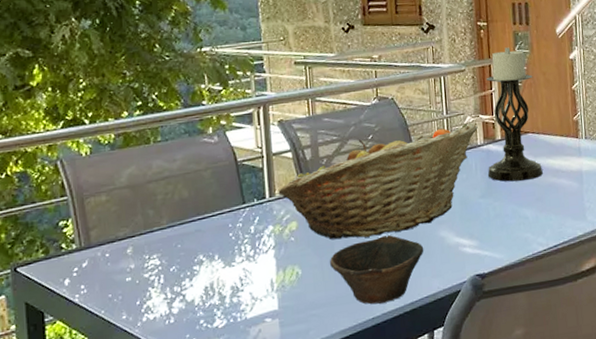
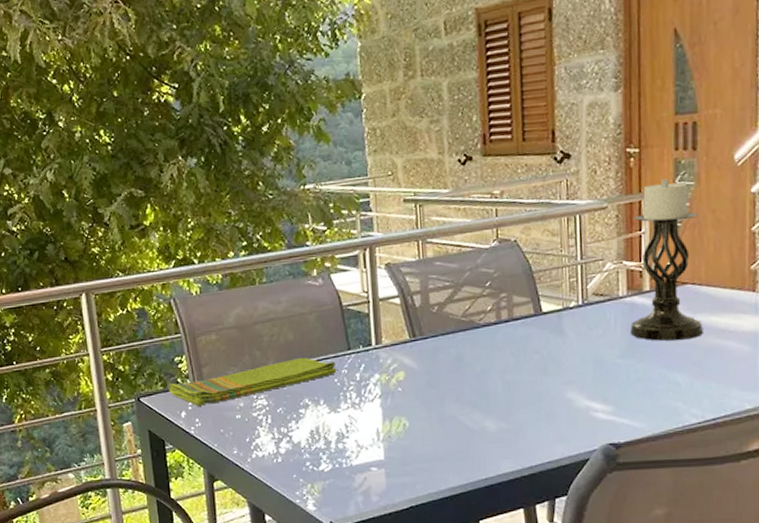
dish towel: none [51,214,232,272] -> present [168,358,337,406]
fruit basket: present [278,122,478,239] -> none [385,270,621,393]
bowl: present [330,235,424,304] -> none [440,392,547,464]

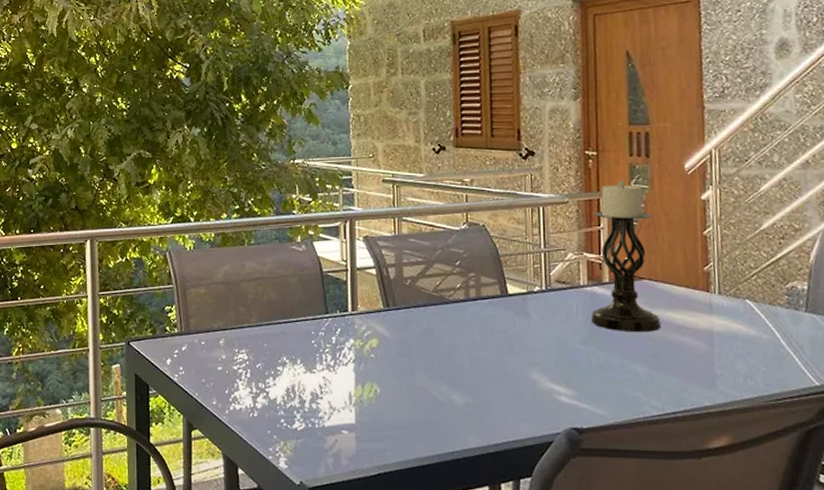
dish towel: present [168,358,337,406] -> none [157,317,315,355]

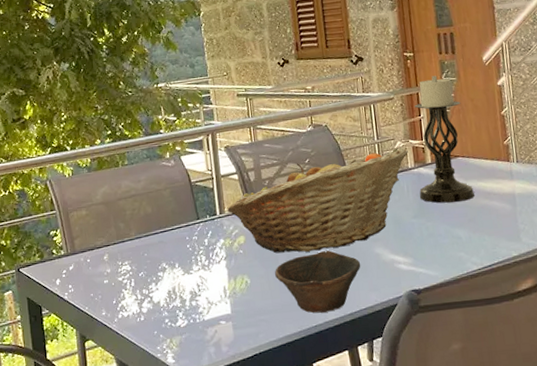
fruit basket: none [361,260,581,367] -> present [227,147,408,253]
bowl: none [410,368,513,439] -> present [275,250,361,313]

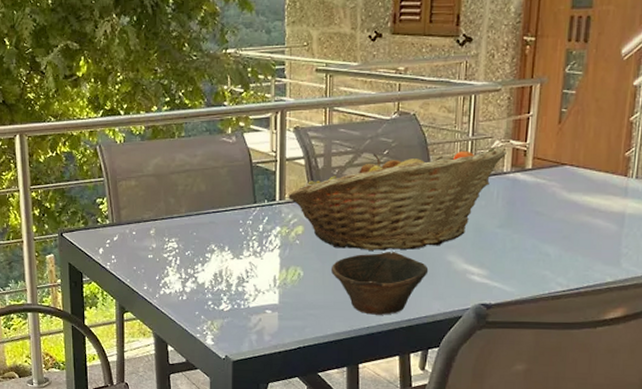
candle holder: present [415,75,474,203] -> none [509,67,582,215]

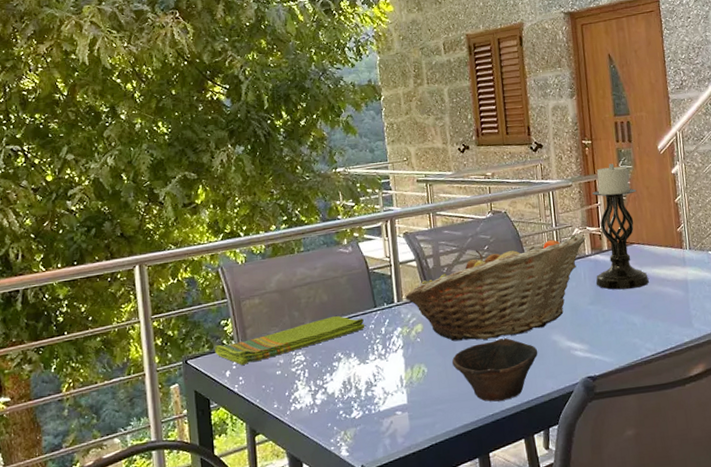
dish towel: none [89,208,242,244] -> present [214,316,365,365]
candle holder: none [509,67,582,215] -> present [592,163,649,290]

